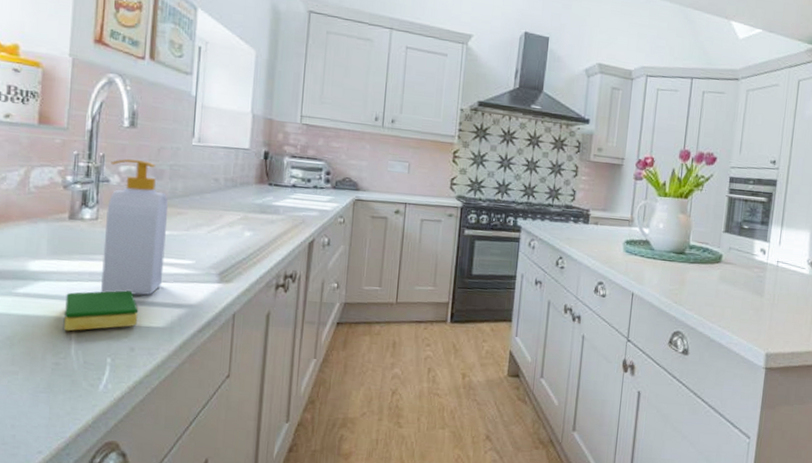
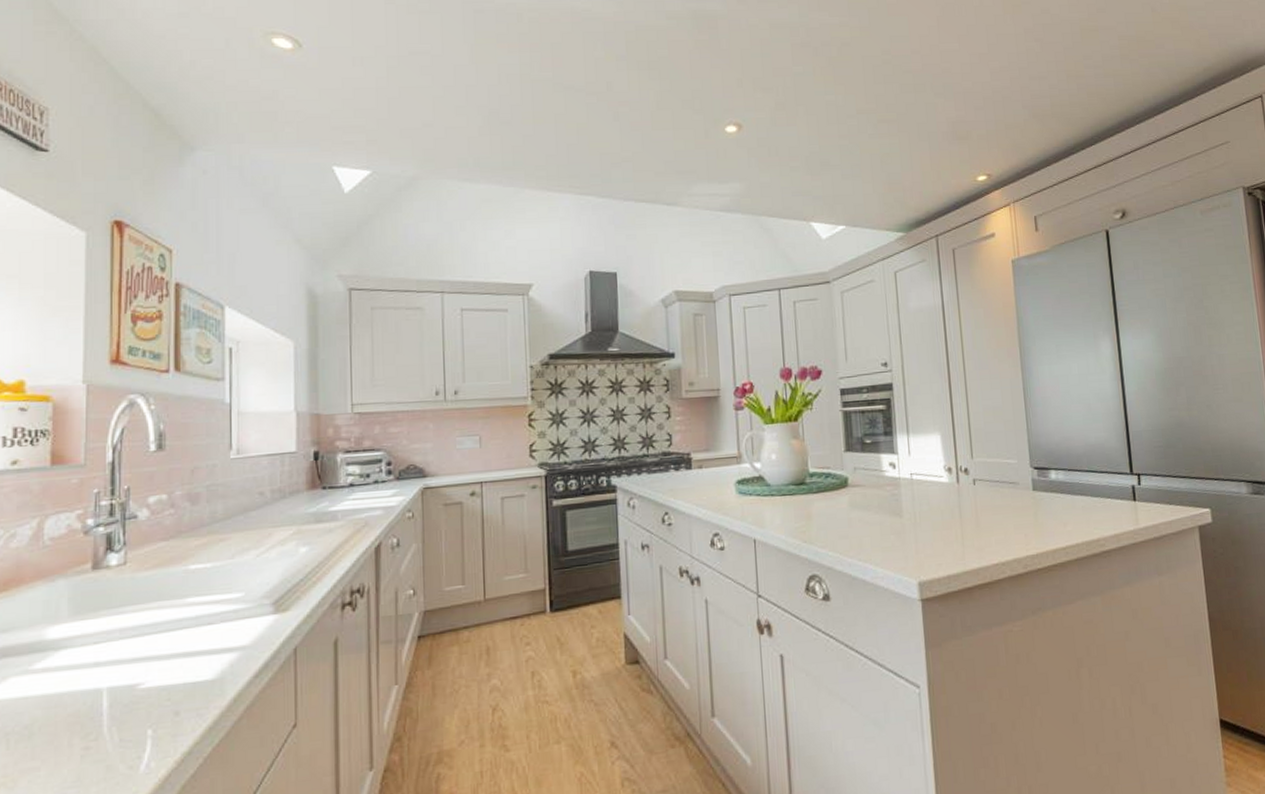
dish sponge: present [64,290,139,332] -> none [93,642,182,706]
soap bottle: present [100,159,169,295] -> none [134,486,208,650]

